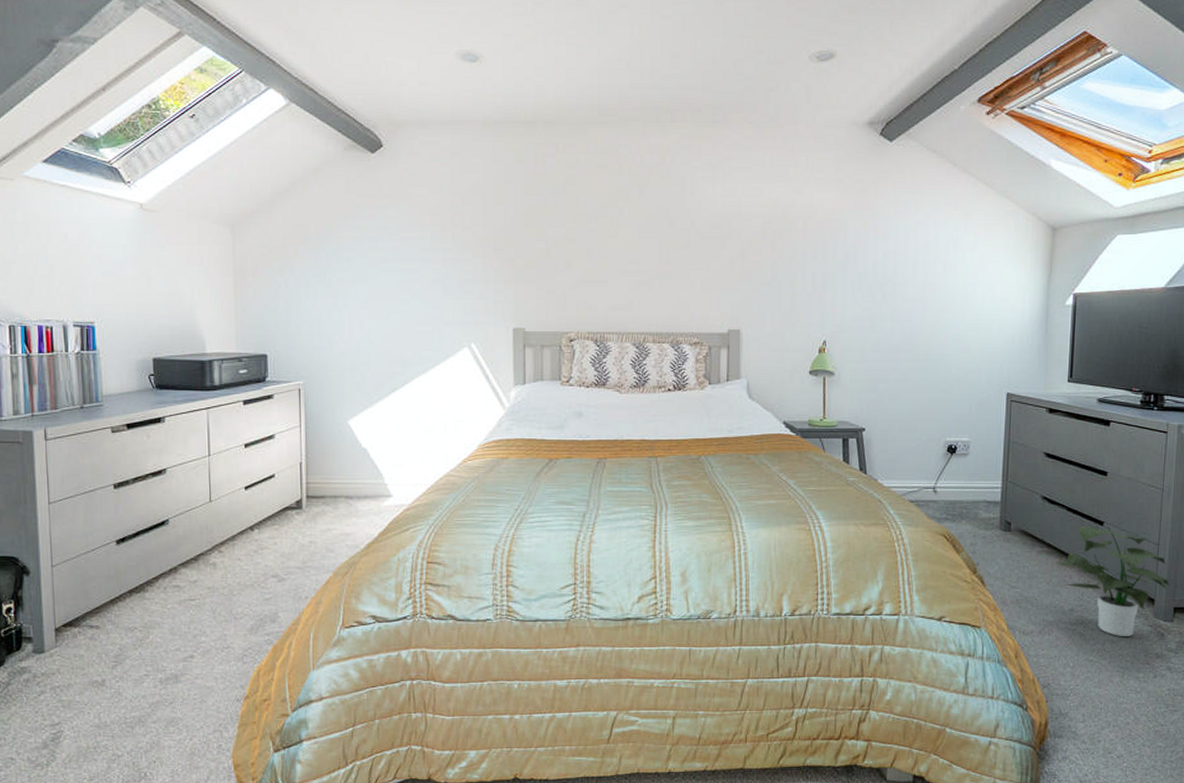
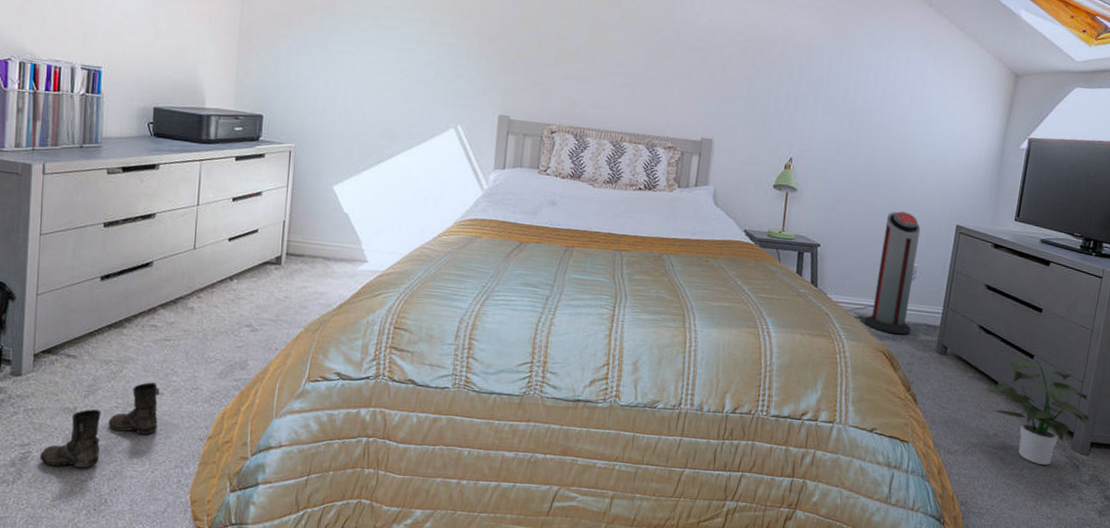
boots: none [72,645,191,744] -> present [39,382,160,468]
air purifier: none [920,385,971,515] -> present [864,211,920,335]

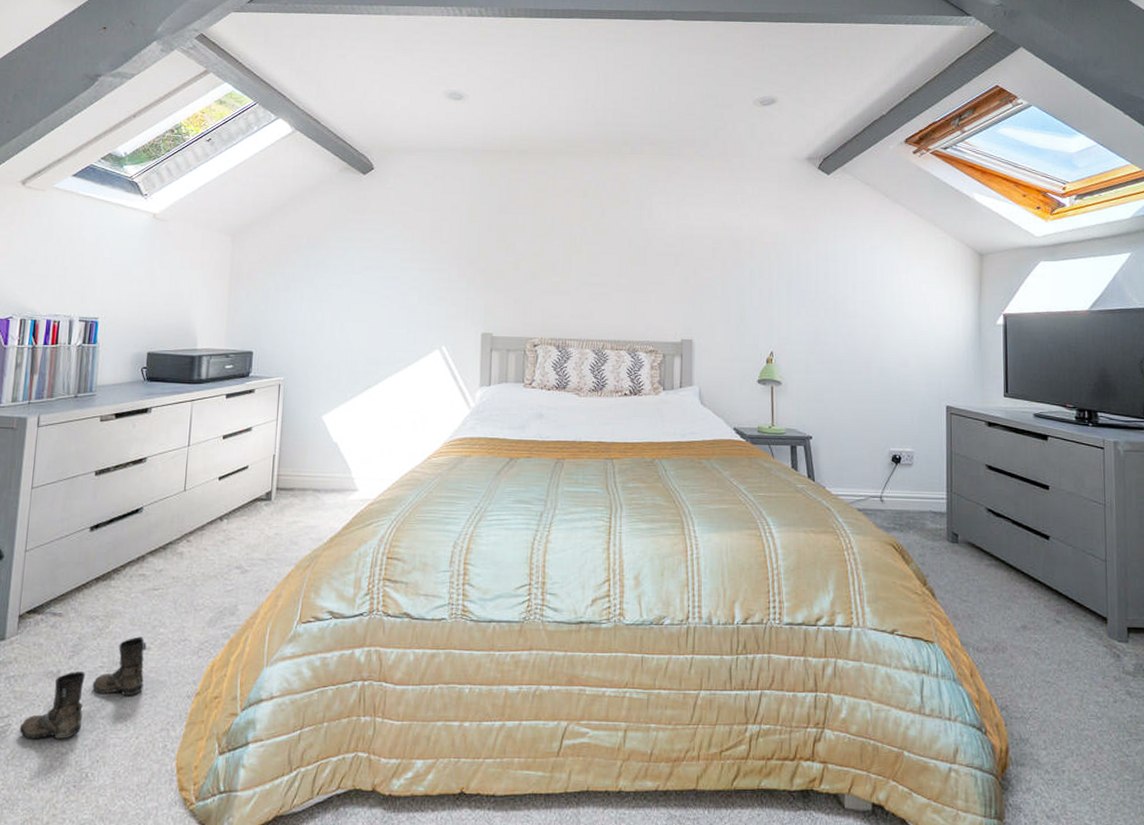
air purifier: present [864,211,920,335] -> none [867,397,918,525]
potted plant: present [984,357,1091,466] -> none [1003,540,1122,658]

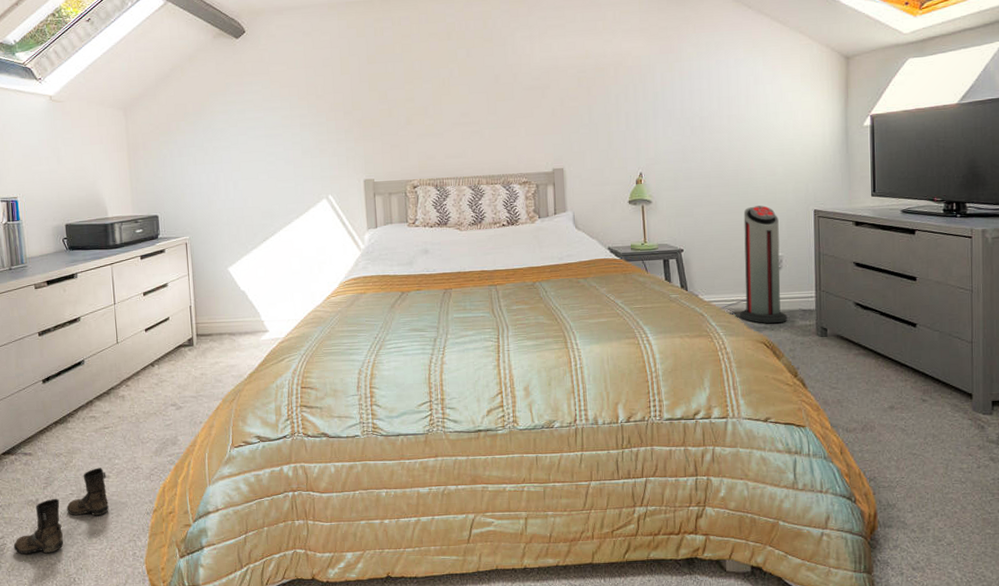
air purifier: none [867,397,918,525] -> present [739,205,788,324]

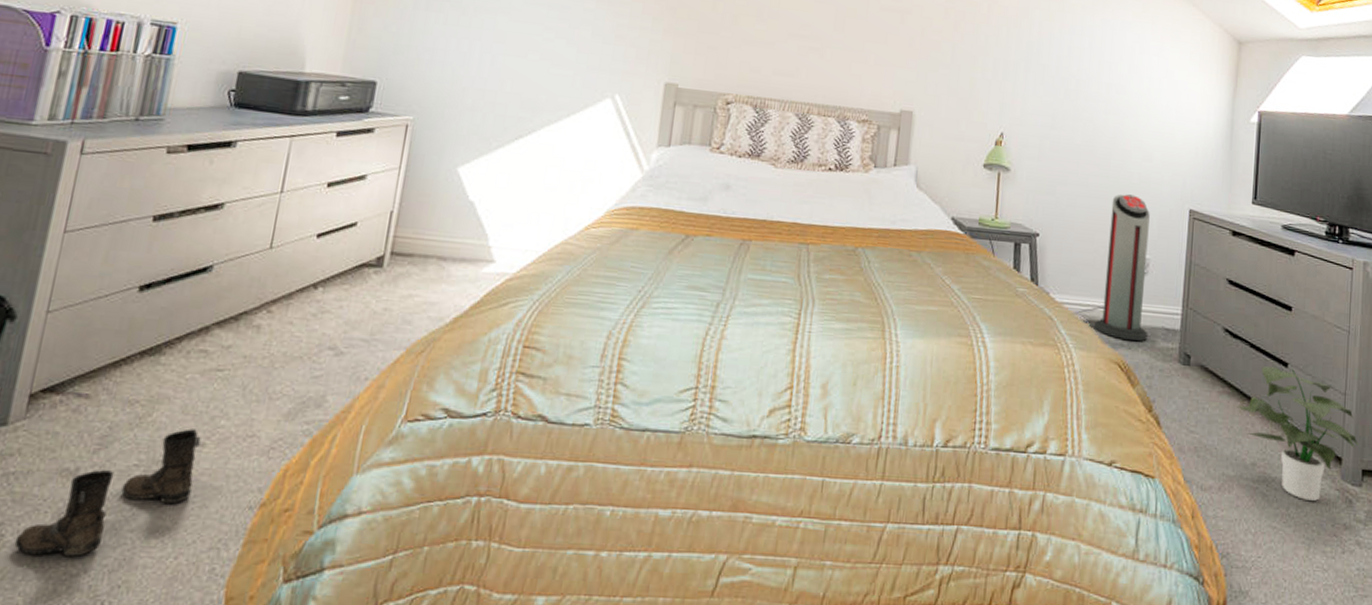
potted plant: none [871,328,988,431] -> present [1236,366,1359,502]

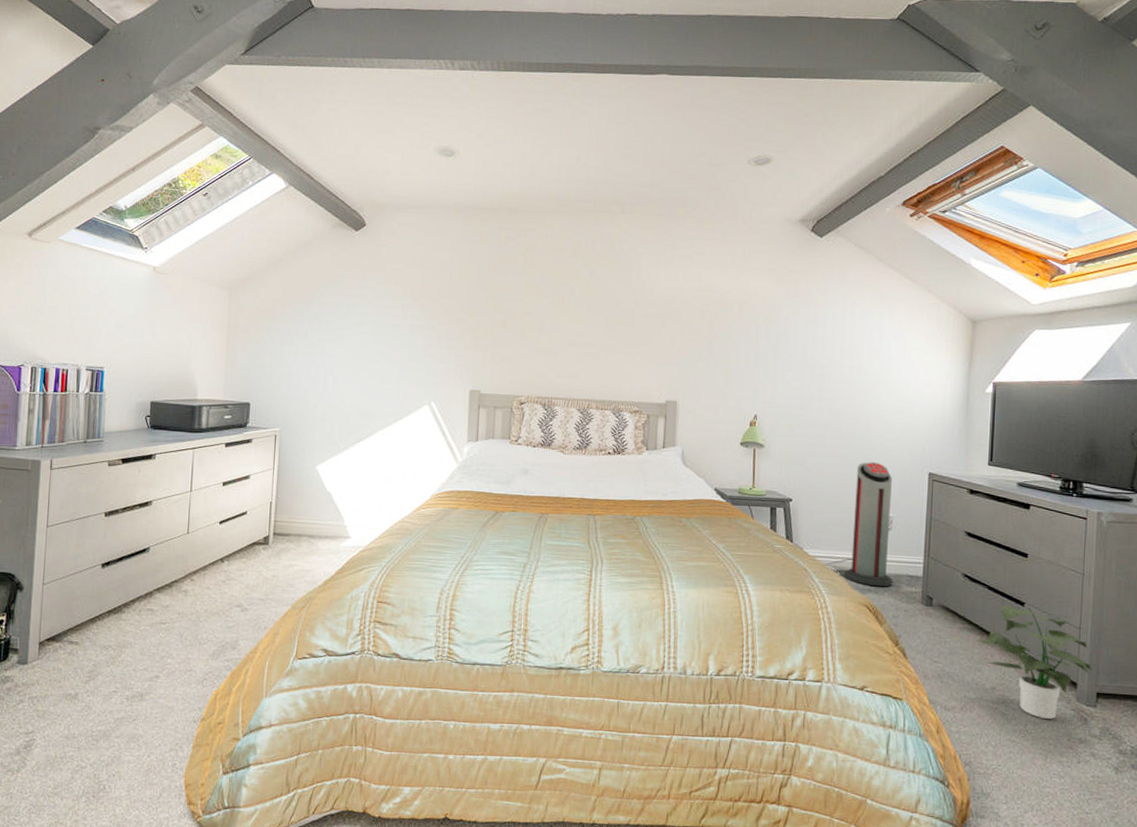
boots: present [14,428,201,556] -> none [43,665,156,754]

